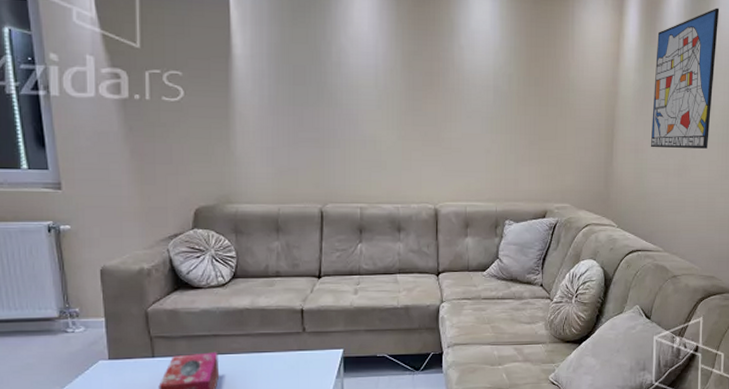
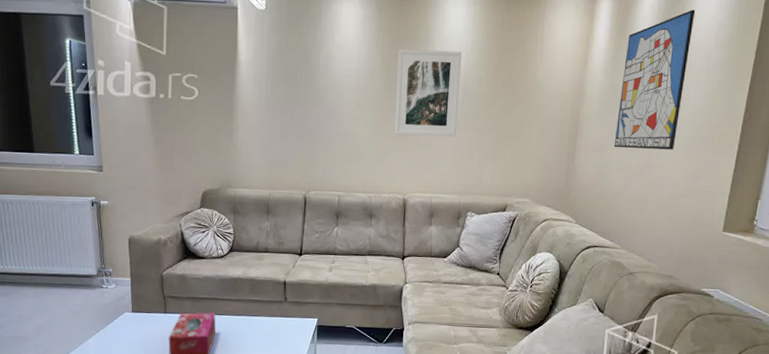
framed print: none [421,44,490,140] -> present [394,49,462,137]

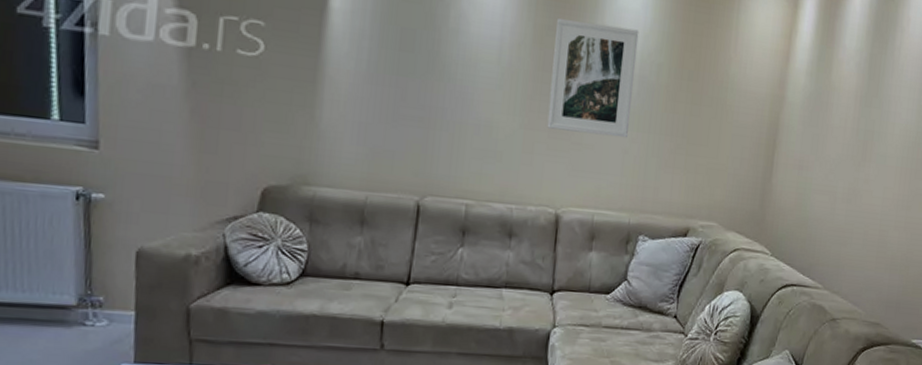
wall art: present [613,9,696,150] -> none [817,10,910,173]

